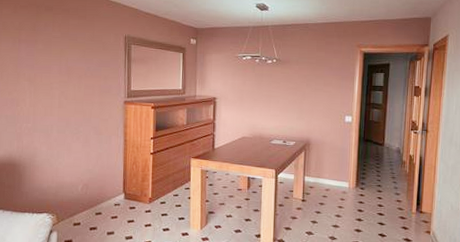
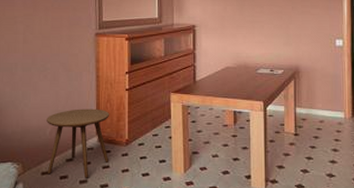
side table: none [78,169,135,230] -> present [47,108,109,178]

